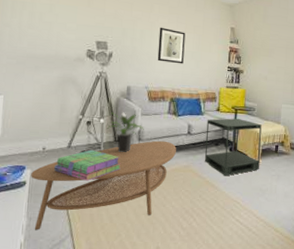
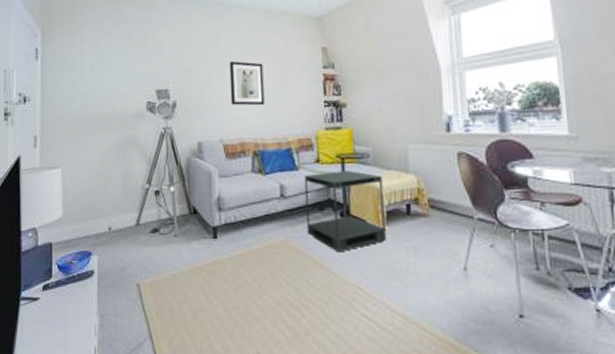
coffee table: present [31,140,176,230] -> none [98,209,268,331]
stack of books: present [54,149,121,181] -> none [123,226,201,266]
potted plant: present [106,112,144,152] -> none [178,175,224,227]

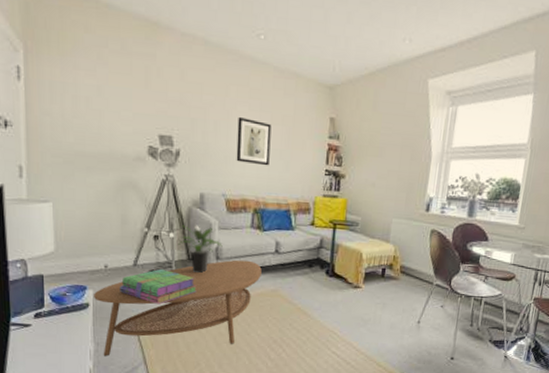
coffee table: none [98,209,268,331] -> present [94,259,262,357]
stack of books: none [123,226,201,266] -> present [120,268,197,304]
potted plant: none [178,175,224,227] -> present [178,225,223,273]
side table: present [304,171,386,253] -> none [295,234,366,303]

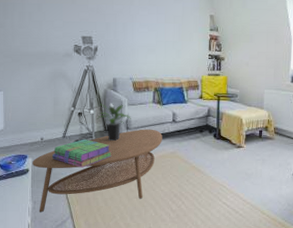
wall art: present [236,116,272,166] -> none [140,19,166,55]

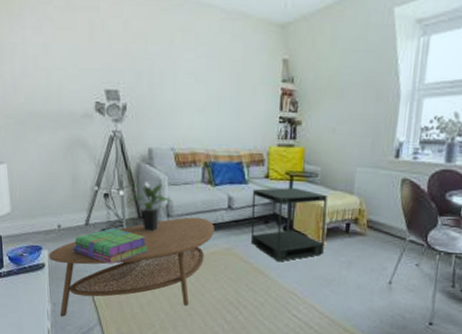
side table: none [189,105,245,162] -> present [250,188,328,262]

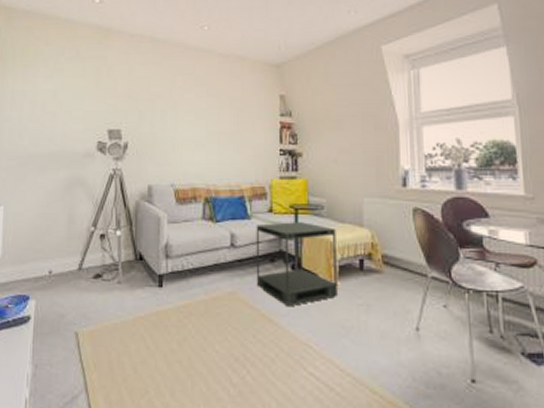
coffee table: present [49,217,214,317] -> none [36,257,216,382]
stack of books: present [73,227,149,264] -> none [63,272,145,315]
potted plant: present [128,181,173,231] -> none [125,220,172,275]

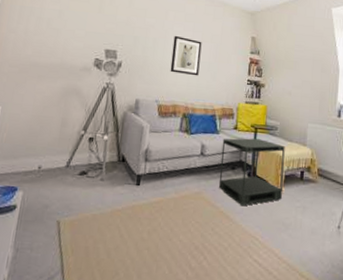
wall art: none [184,104,219,151] -> present [170,35,202,76]

